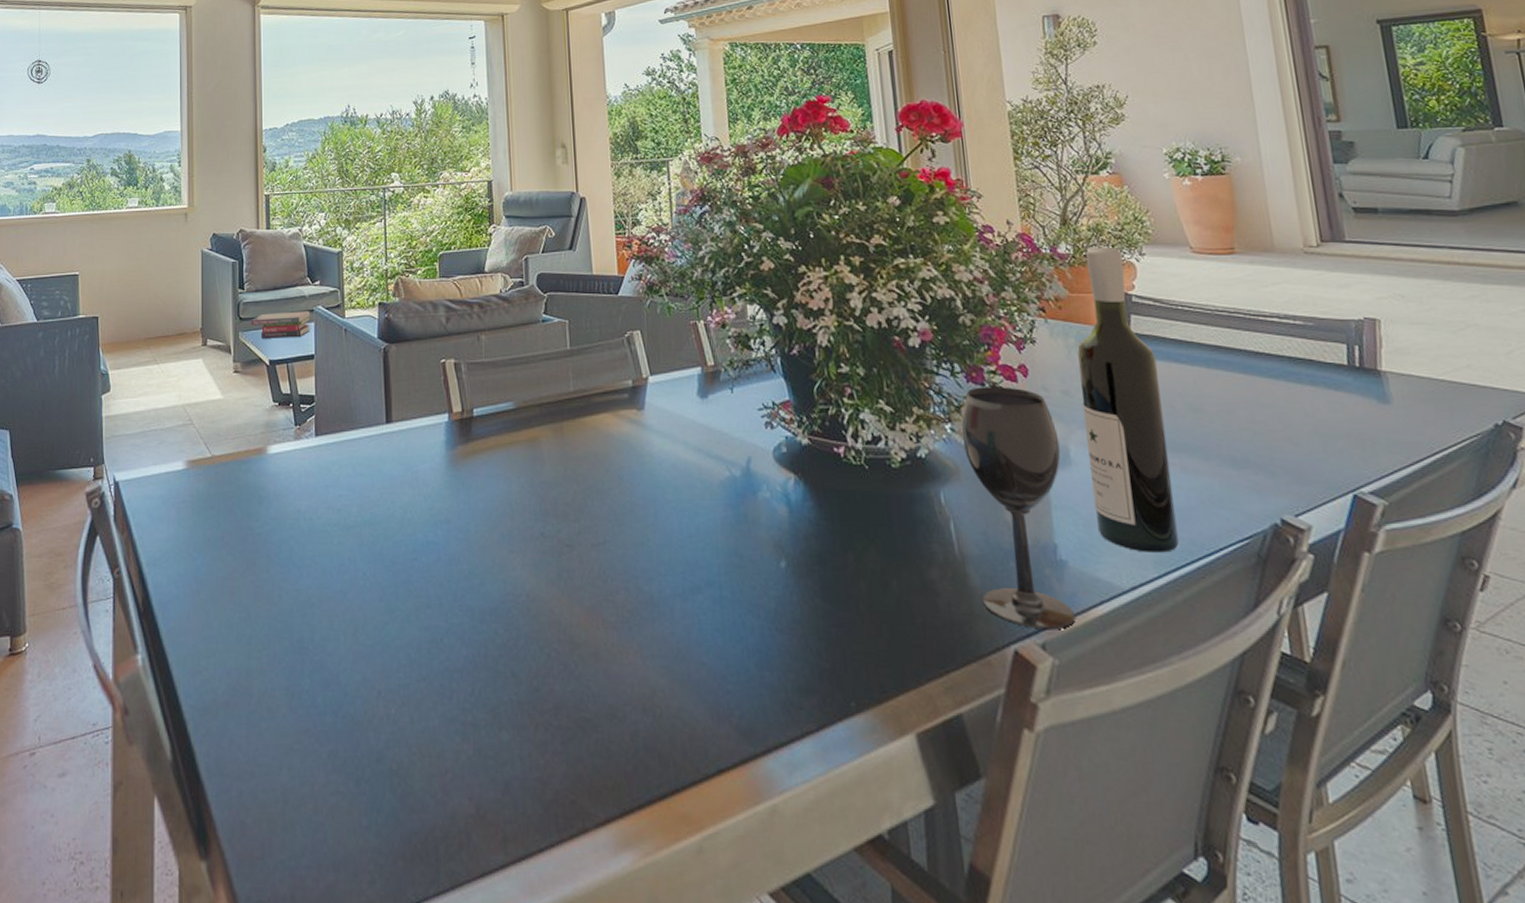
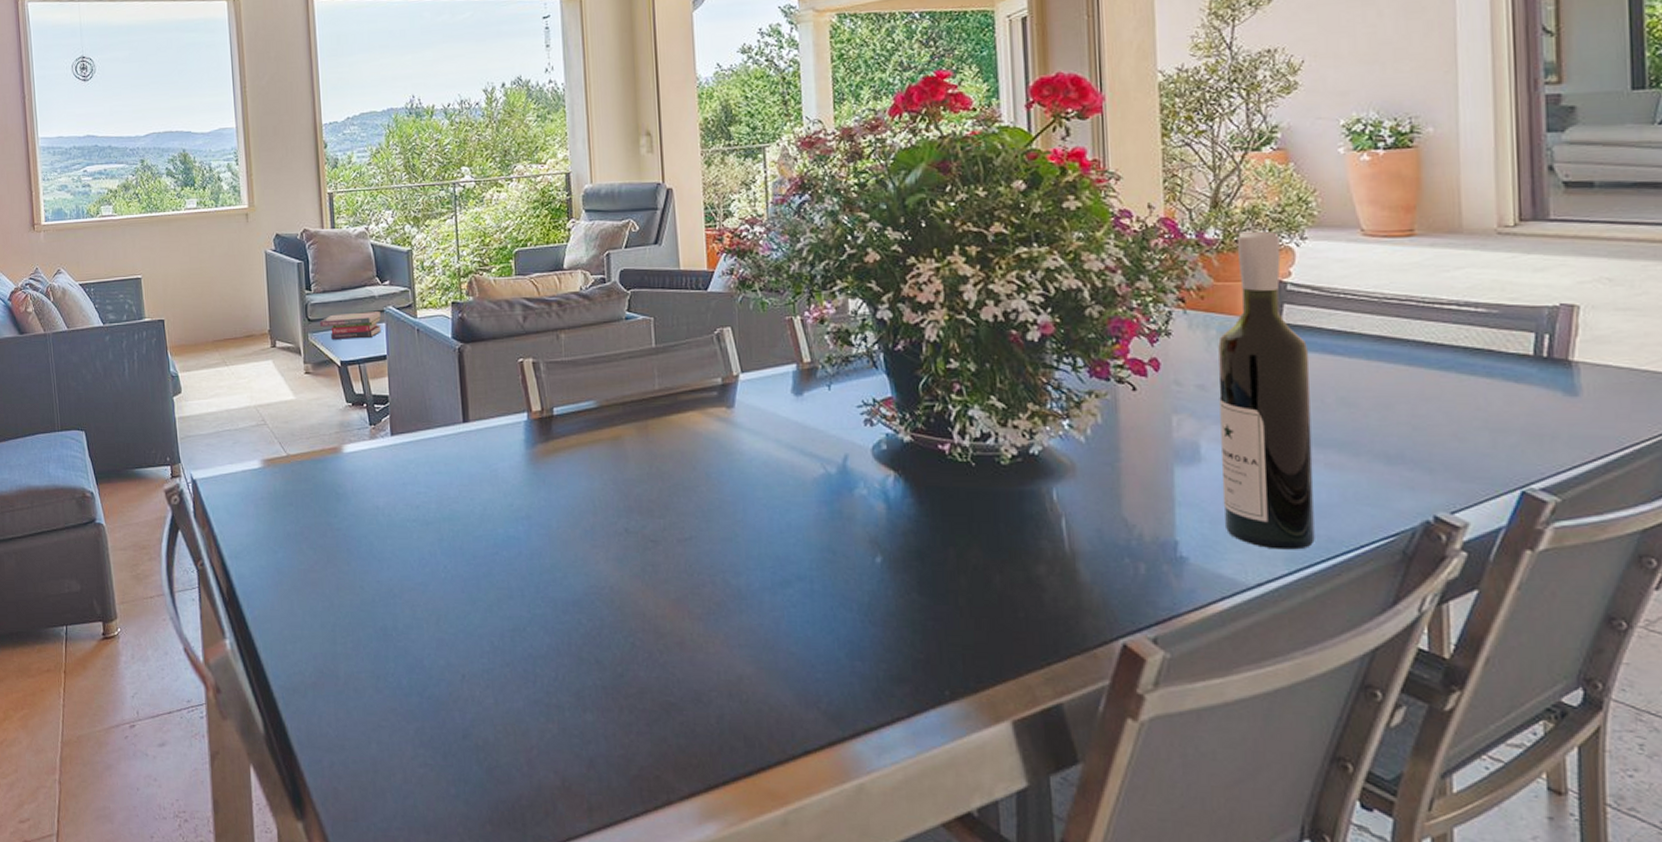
wine glass: present [961,387,1077,630] -> none [1080,381,1193,625]

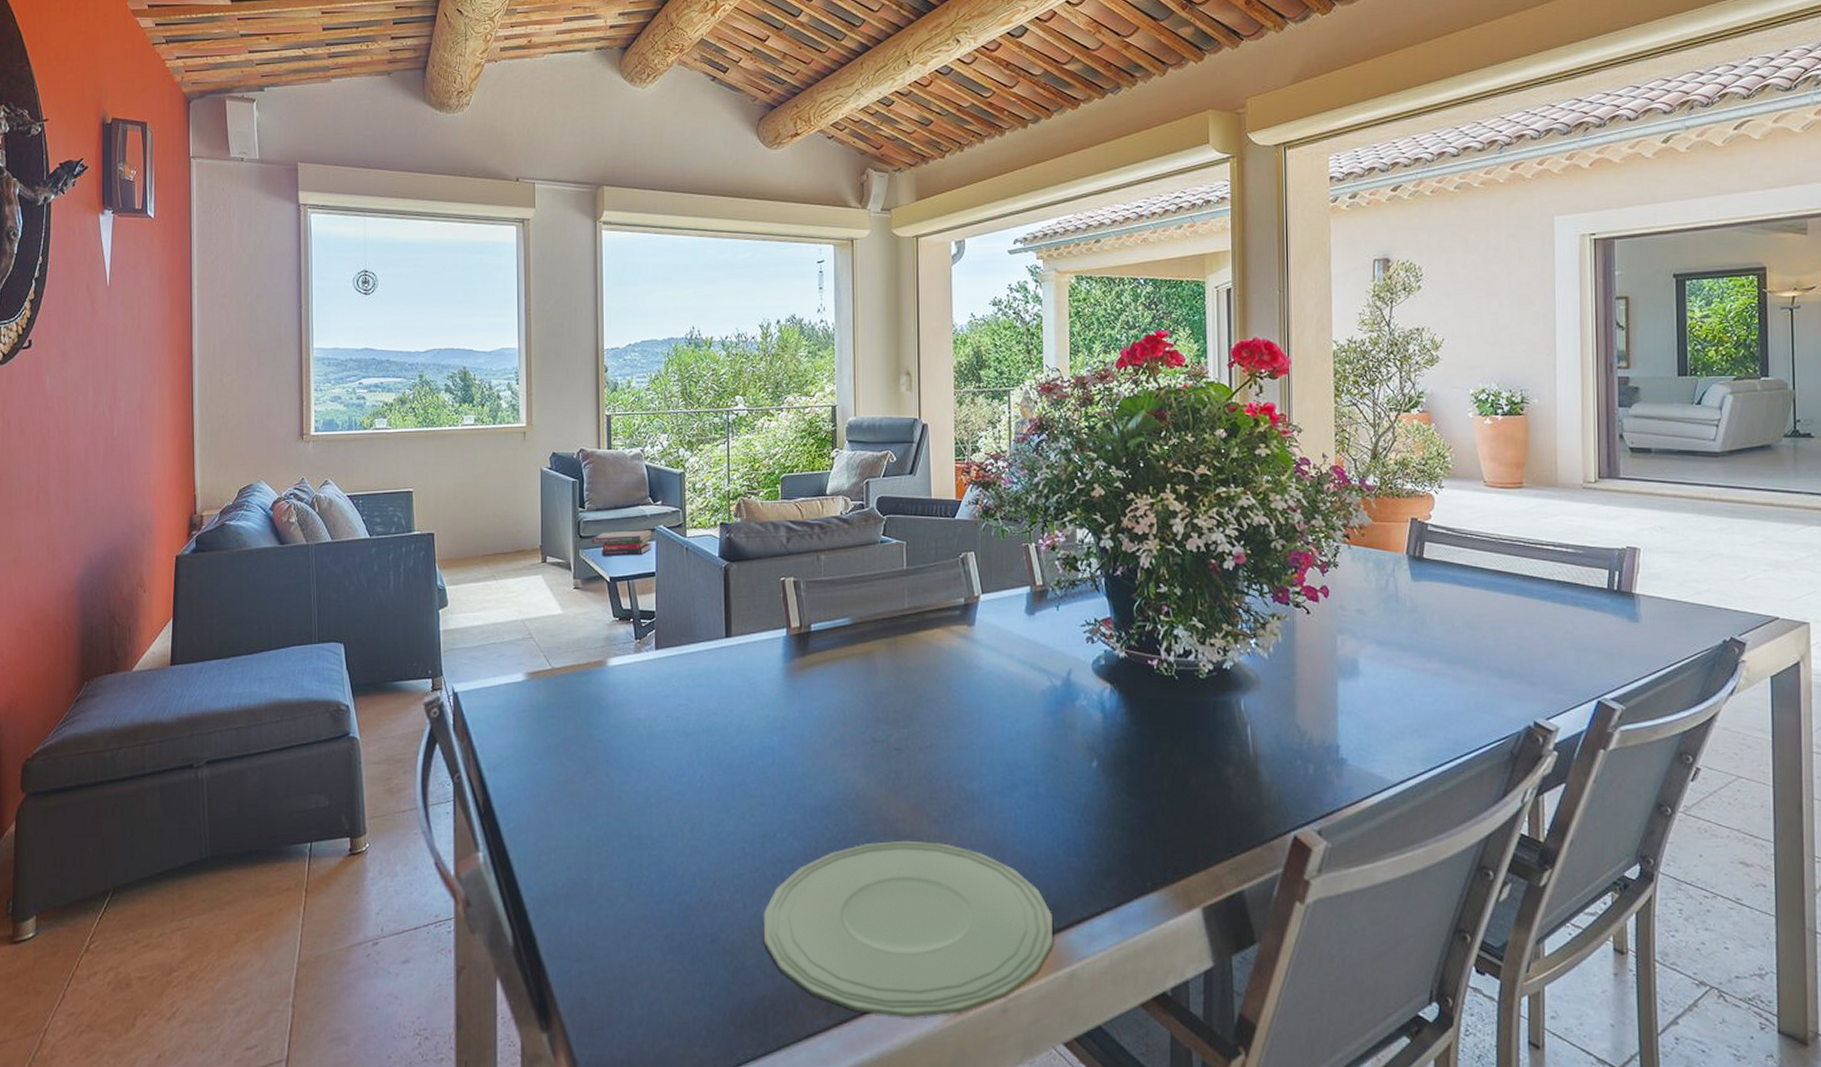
plate: none [516,638,837,826] -> present [763,840,1053,1018]
bottle: present [1218,231,1315,550] -> none [1374,479,1445,751]

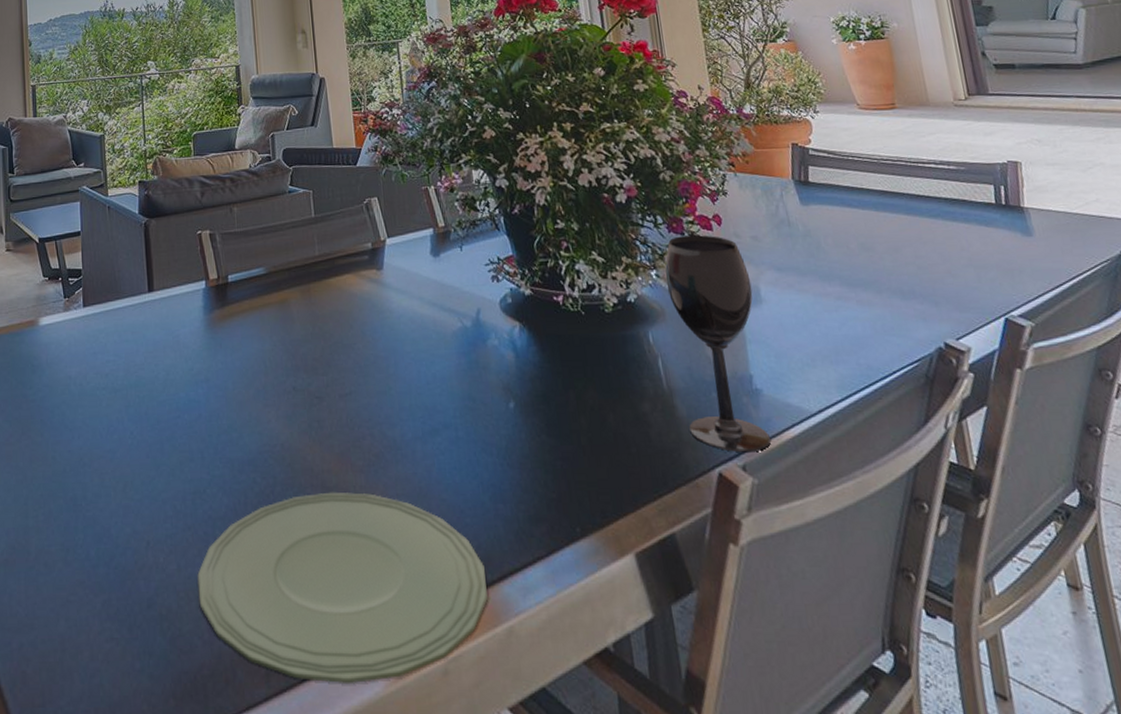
books: present [590,530,651,556] -> none [20,191,76,218]
wine glass: none [1264,606,1351,818] -> present [665,235,772,453]

